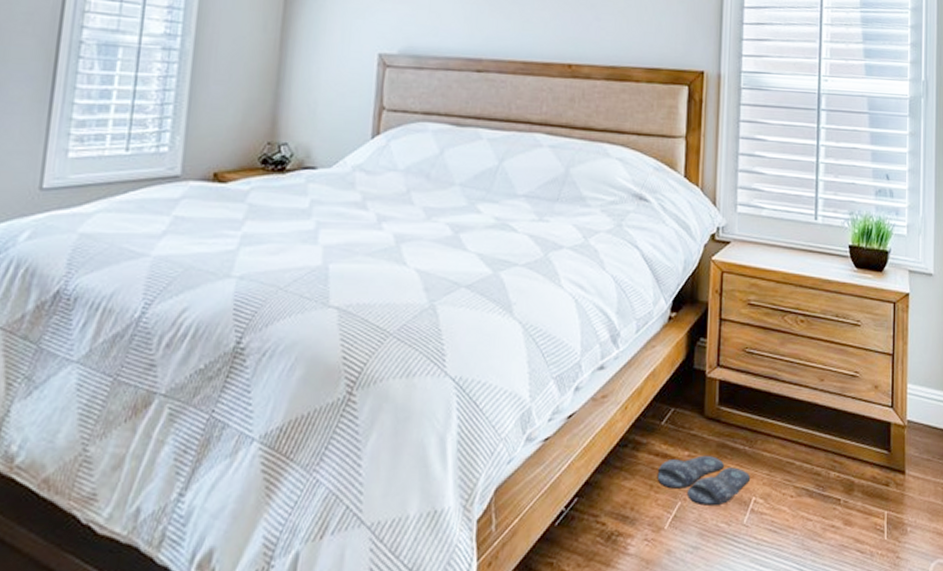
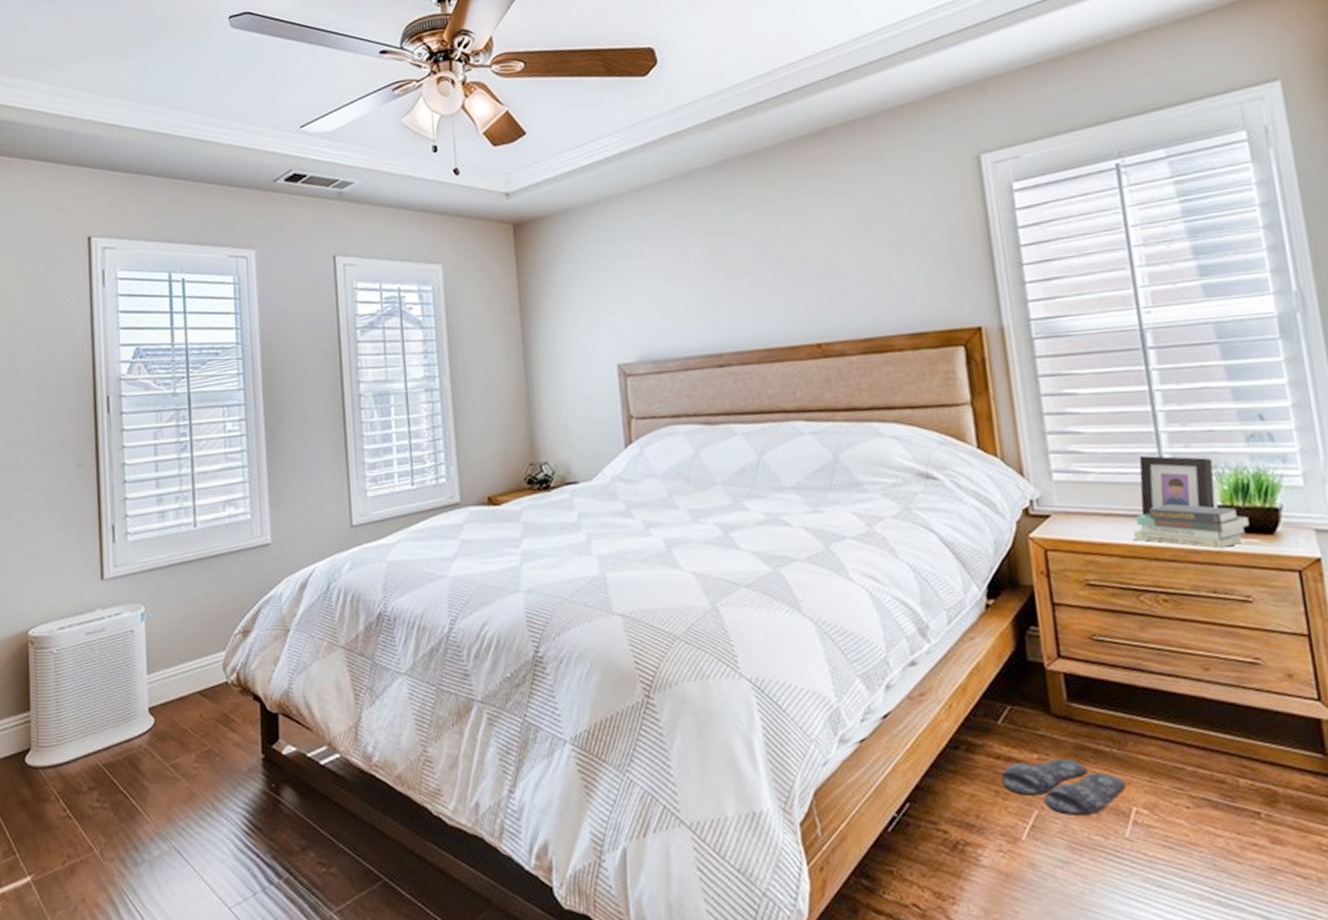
books: none [788,240,868,281] -> present [1134,503,1249,550]
picture frame: none [796,199,851,249] -> present [1139,456,1216,517]

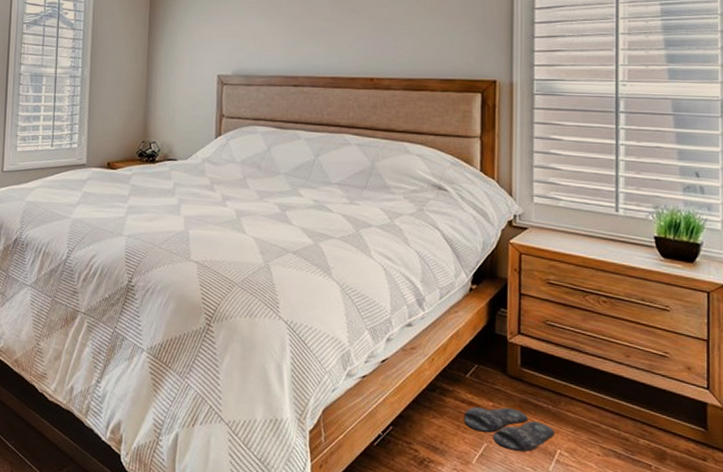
books: present [1134,503,1249,550] -> none [588,230,676,269]
picture frame: present [1139,456,1216,517] -> none [596,193,655,238]

